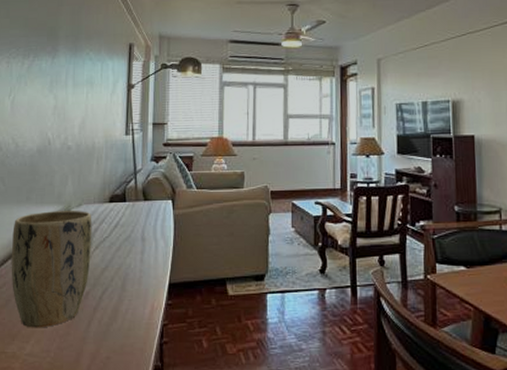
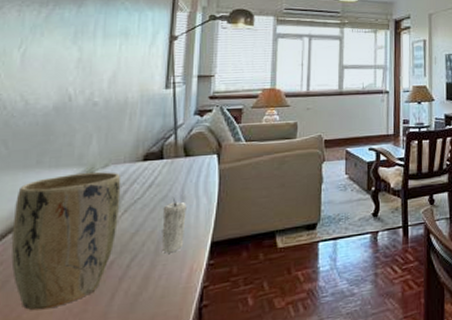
candle: none [127,239,147,290] -> present [161,198,186,254]

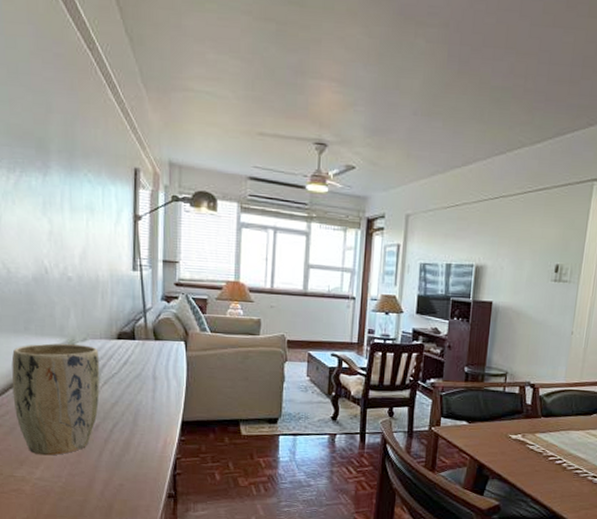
candle: present [161,198,186,254] -> none [137,377,159,425]

